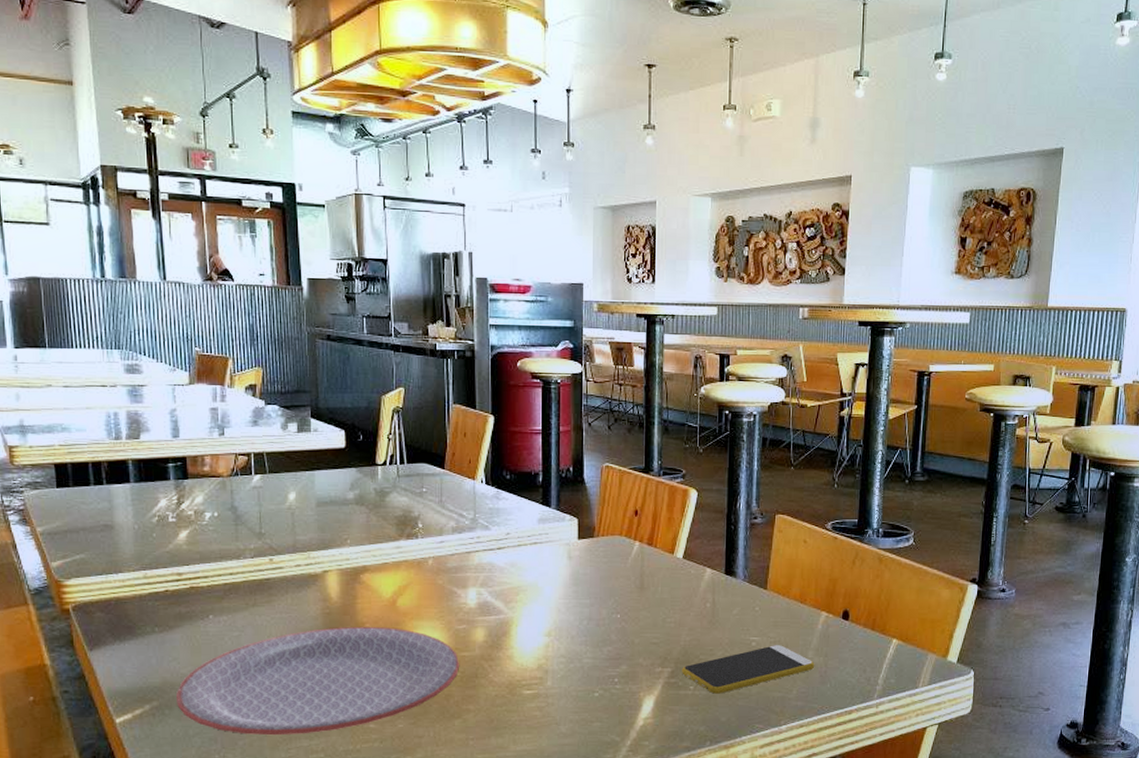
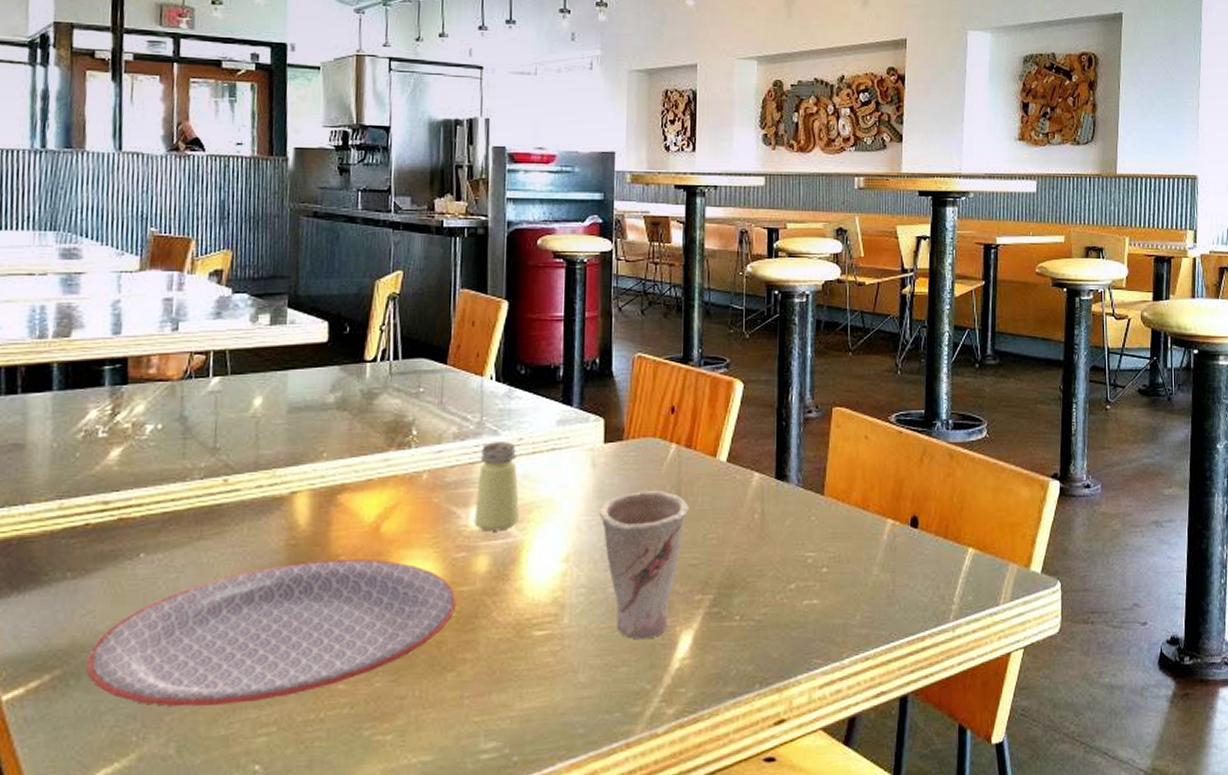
saltshaker: none [472,535,510,609] -> present [474,442,520,532]
cup: none [575,580,650,701] -> present [599,490,689,640]
smartphone: present [682,645,815,694] -> none [726,561,881,624]

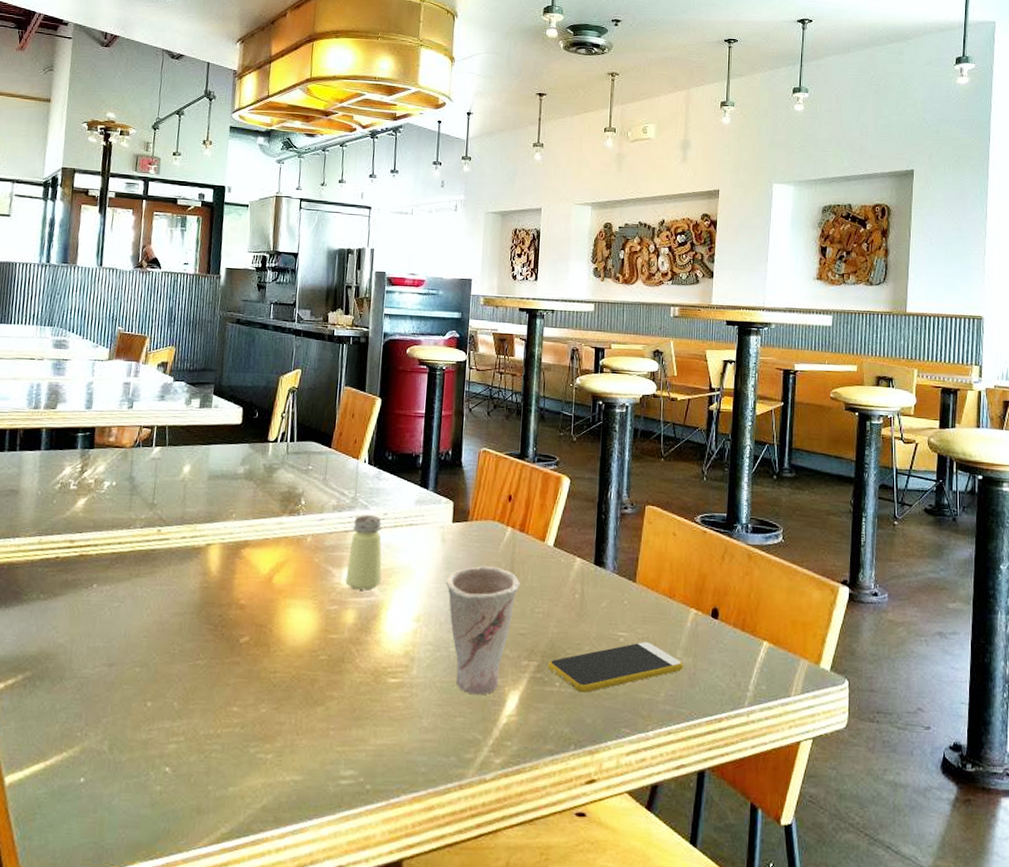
plate: present [86,559,457,707] -> none [48,602,328,715]
smartphone: none [726,561,881,624] -> present [548,642,684,693]

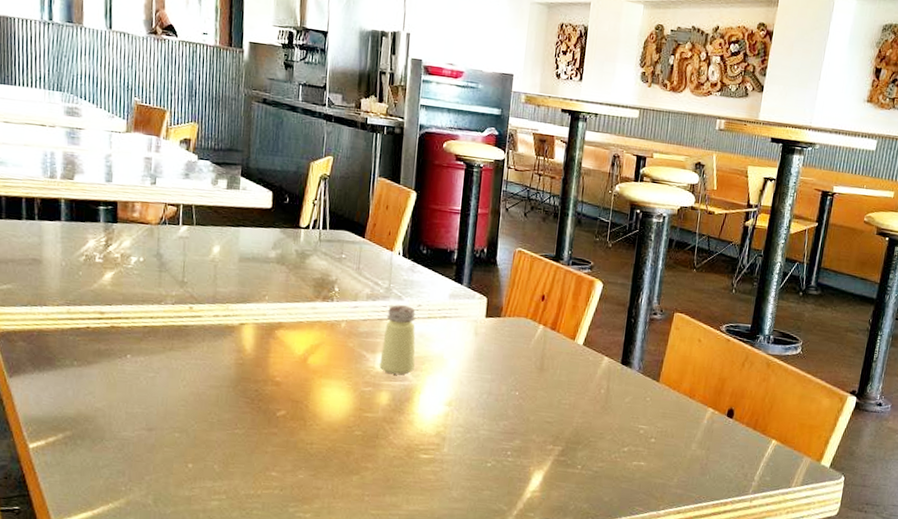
cup: present [446,565,520,695] -> none [477,358,549,473]
smartphone: present [548,642,684,693] -> none [571,434,697,475]

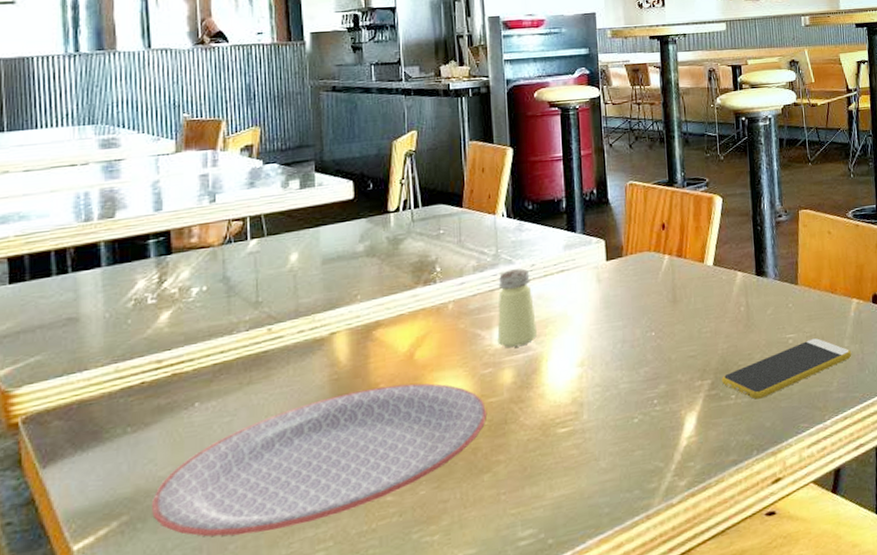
plate: none [89,377,363,476] -> present [152,383,488,537]
smartphone: none [571,434,697,475] -> present [722,338,852,400]

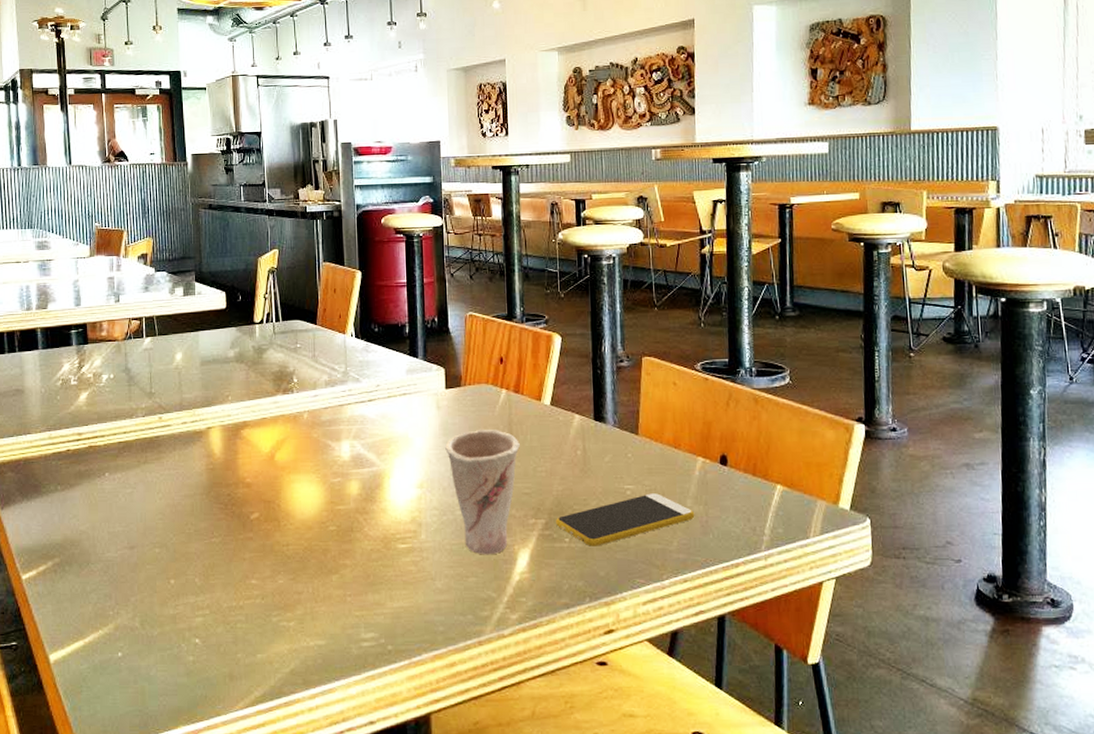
plate: present [152,383,488,537] -> none [76,481,336,592]
saltshaker: present [497,268,538,348] -> none [345,388,382,461]
cup: none [607,296,684,426] -> present [445,429,520,555]

